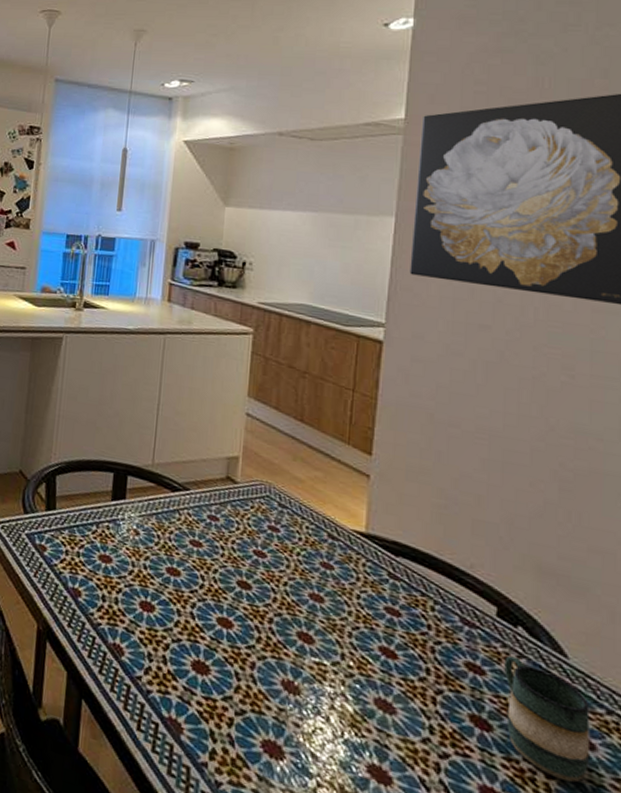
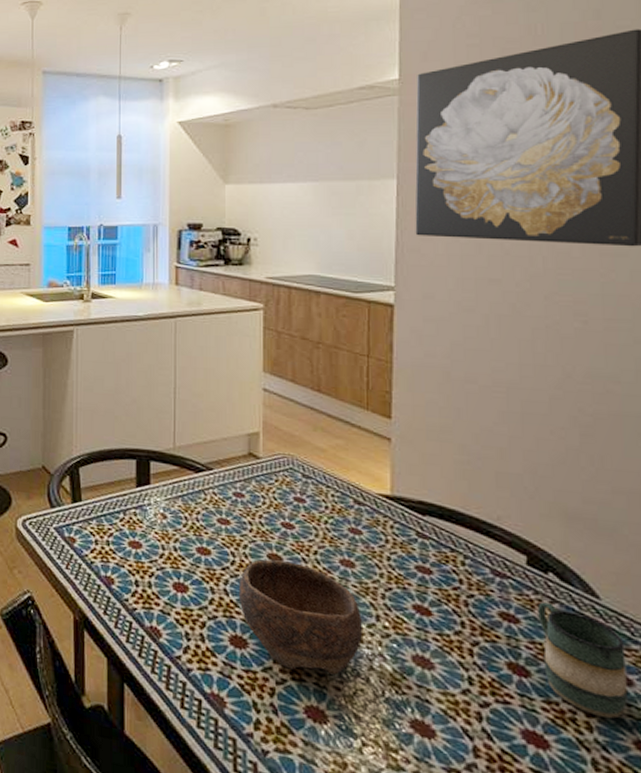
bowl: none [204,585,328,711] -> present [238,559,364,675]

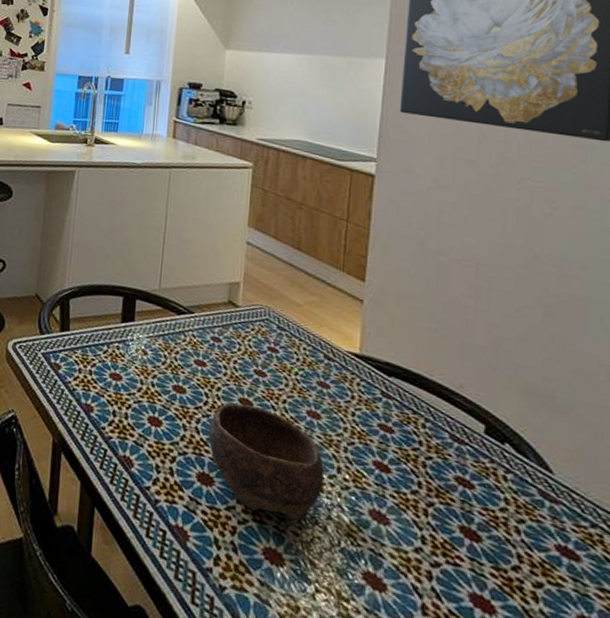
mug: present [538,602,629,719] -> none [492,470,576,592]

